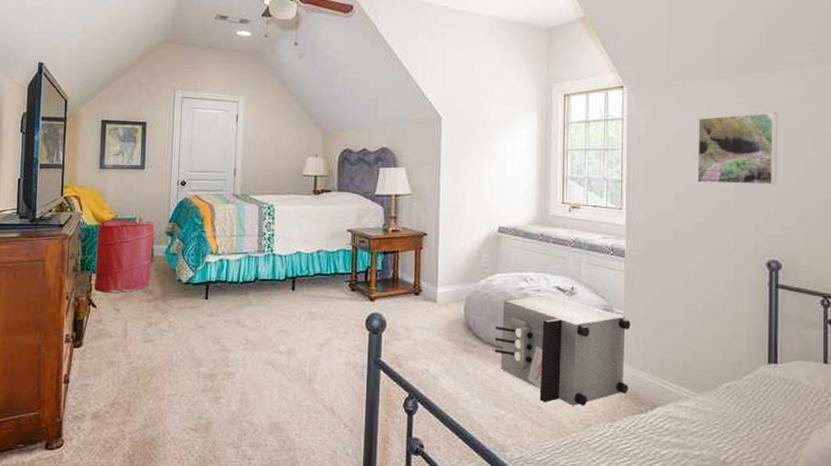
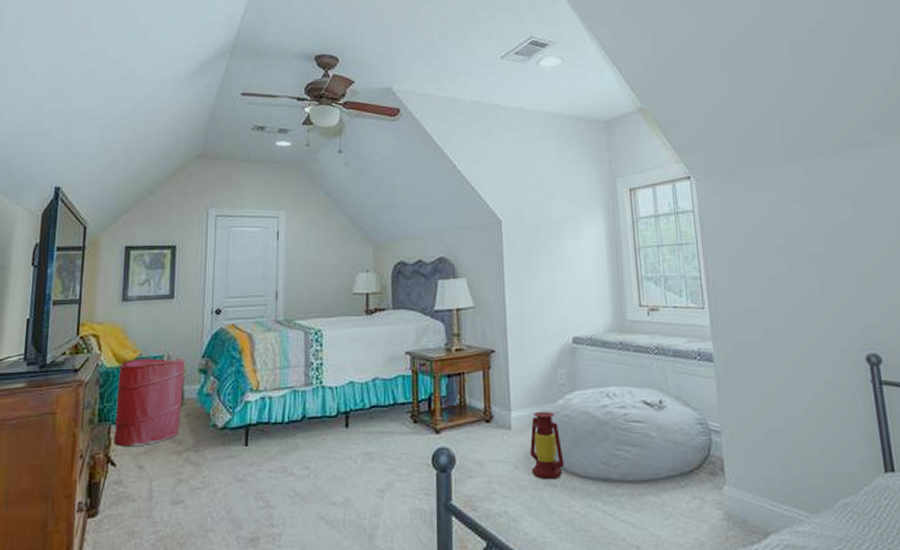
lantern: none [451,289,481,347] -> present [529,411,564,480]
safe: present [494,295,631,406] -> none [579,411,736,542]
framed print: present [697,112,778,185] -> none [772,194,863,274]

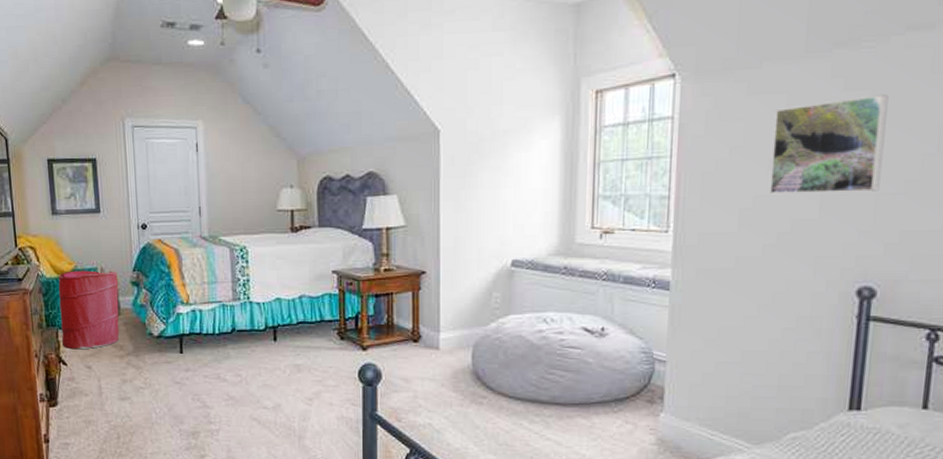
lantern: present [529,411,564,480] -> none [457,333,492,398]
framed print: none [772,194,863,274] -> present [770,94,889,193]

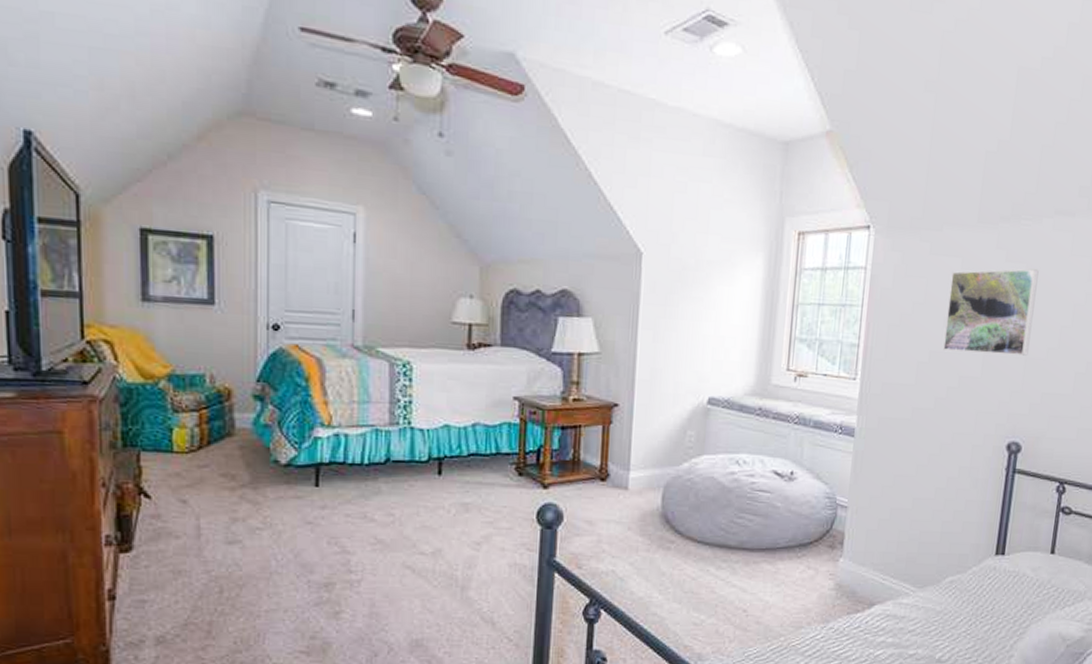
laundry hamper: present [58,270,120,350] -> none [144,375,235,479]

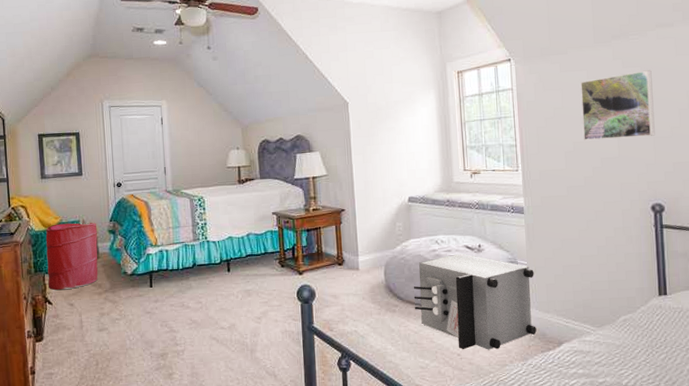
laundry hamper: none [144,375,235,479] -> present [45,222,98,291]
safe: none [695,480,855,607] -> present [413,253,537,350]

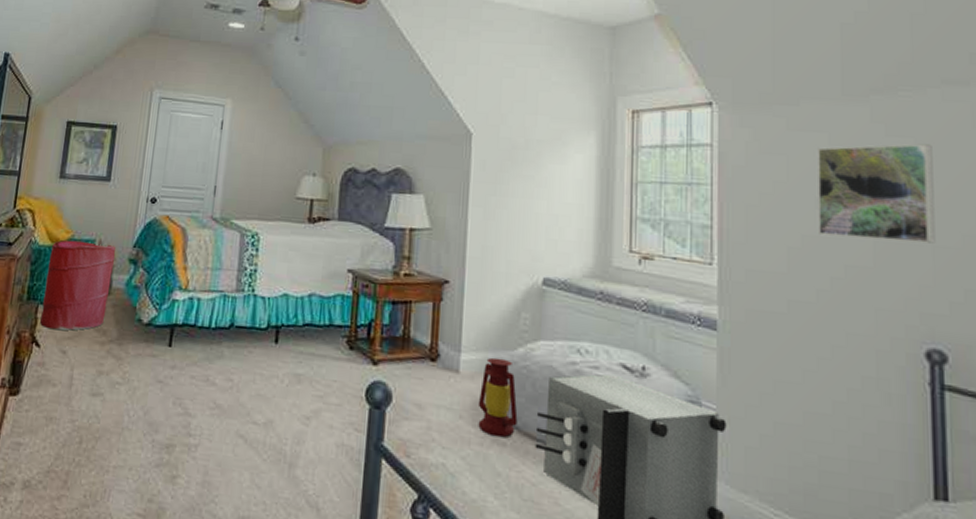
lantern: none [374,255,401,307] -> present [478,357,518,438]

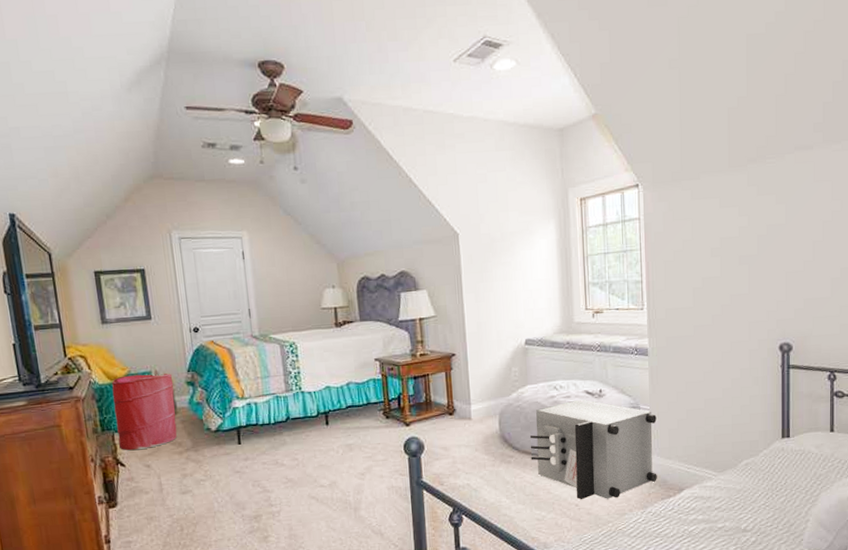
lantern: present [478,357,518,438] -> none [487,403,517,458]
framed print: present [818,143,936,244] -> none [712,198,788,275]

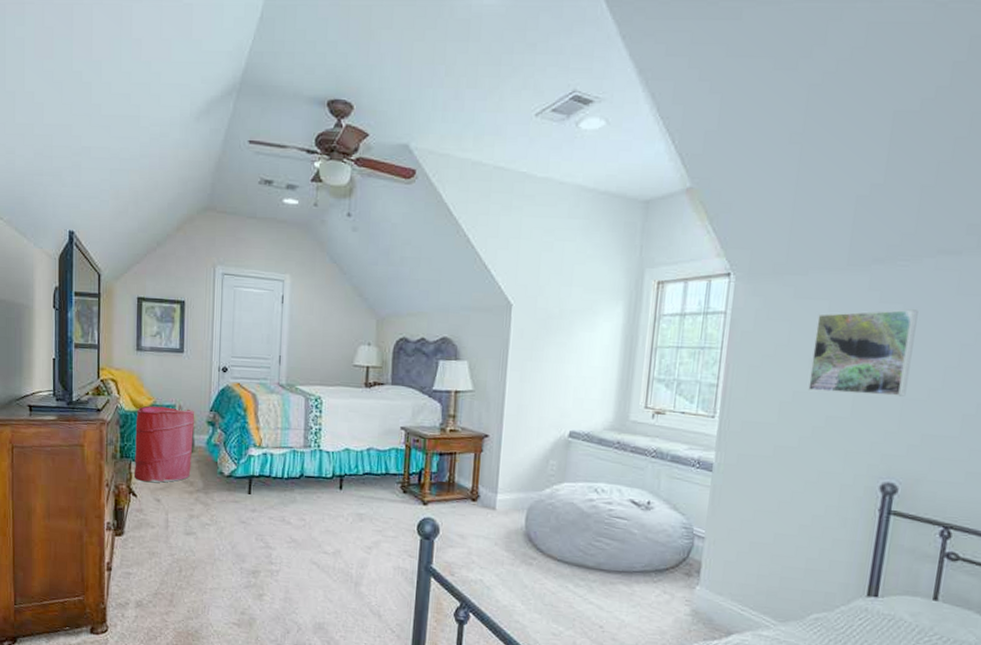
safe: present [529,399,657,500] -> none [555,508,712,628]
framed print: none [712,198,788,275] -> present [808,309,918,397]

